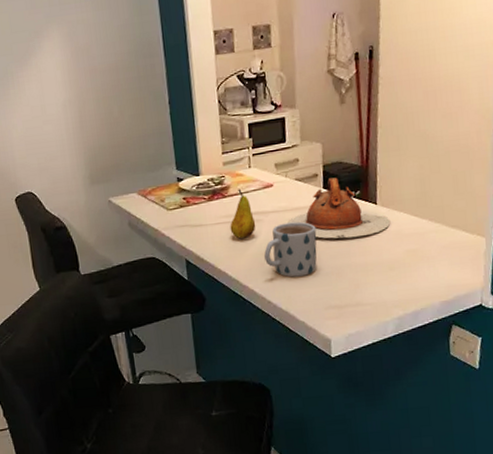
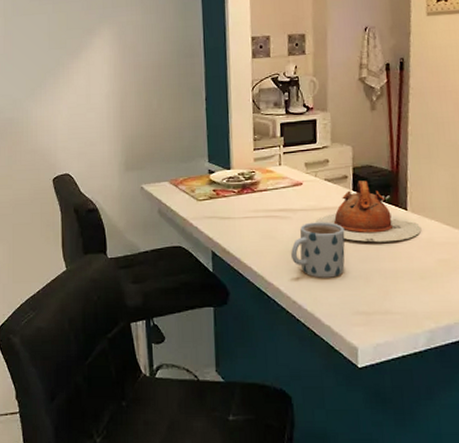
fruit: present [230,189,256,239] -> none [258,185,284,234]

